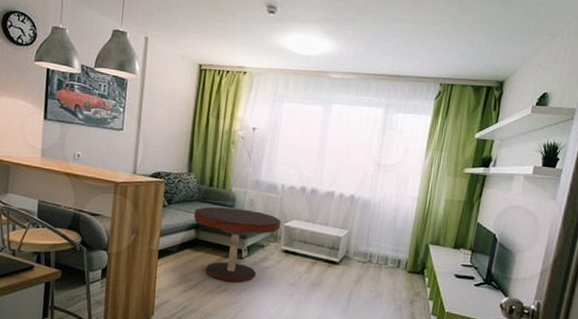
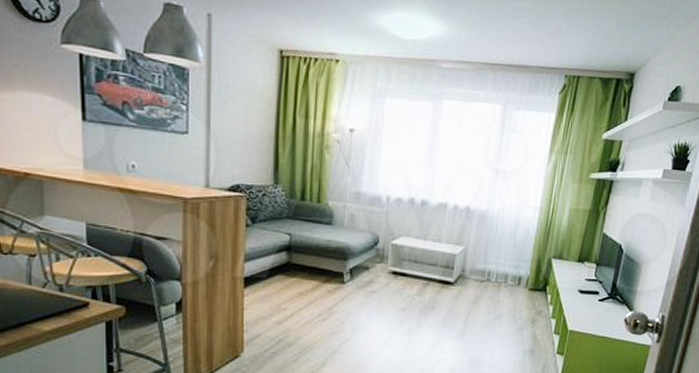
coffee table: present [193,206,281,282] -> none [284,224,388,310]

